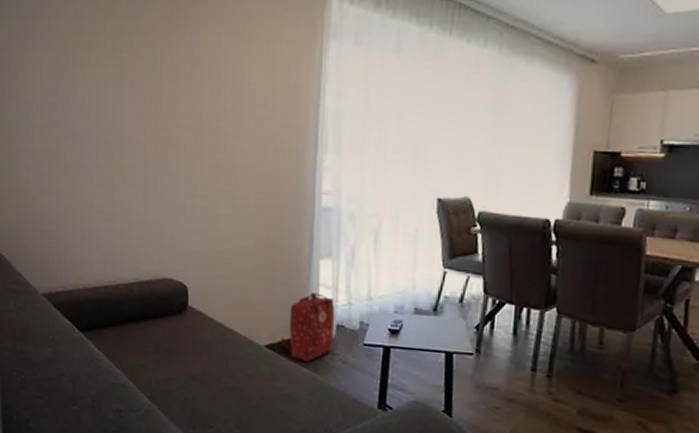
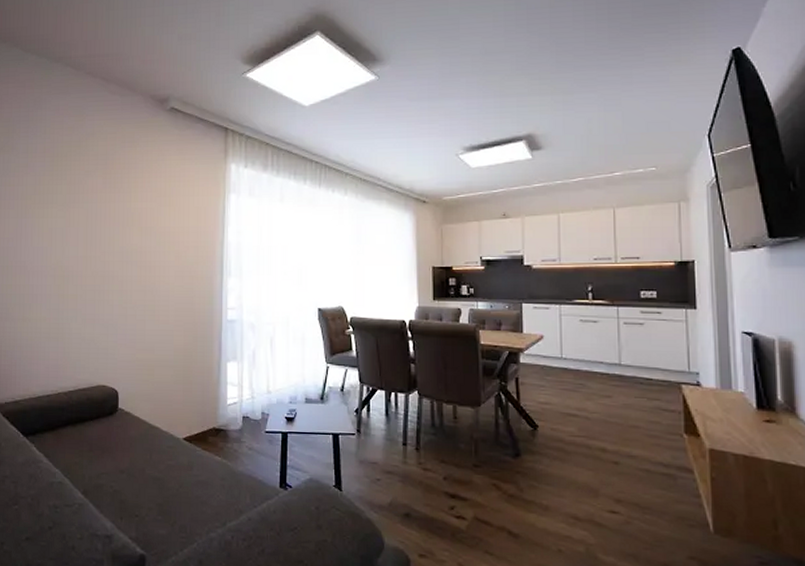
backpack: present [280,292,335,362] -> none [195,390,241,450]

